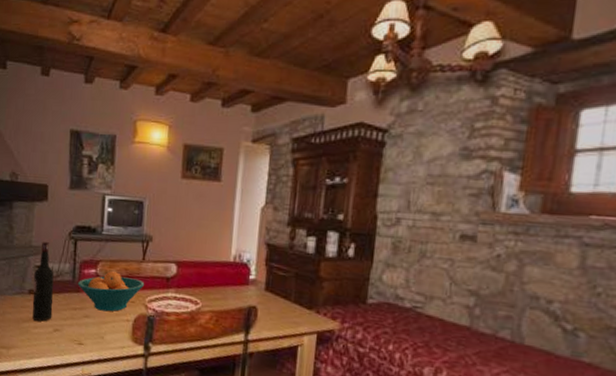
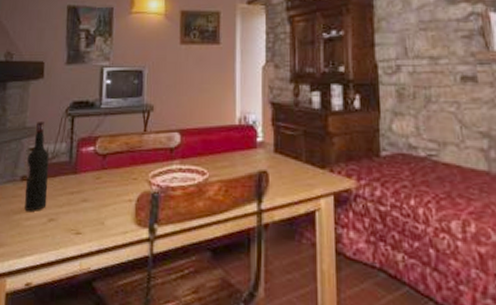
fruit bowl: present [77,271,145,312] -> none [74,147,148,193]

